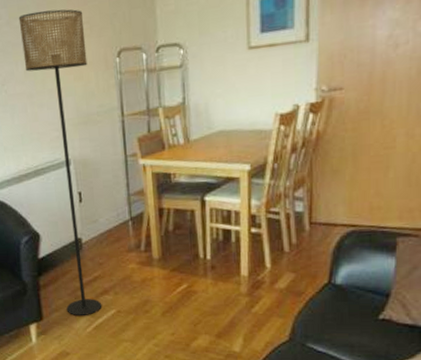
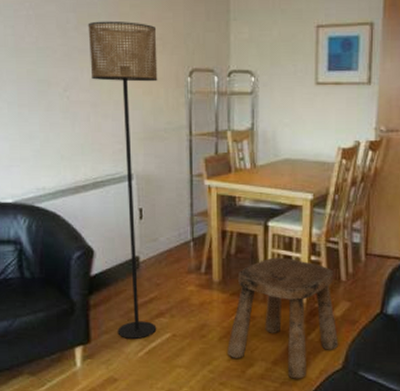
stool: none [171,231,283,351] -> present [227,257,338,379]

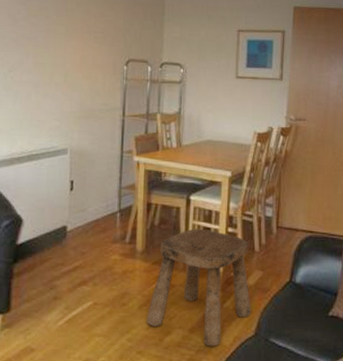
floor lamp: present [88,21,158,339] -> none [35,14,99,307]

